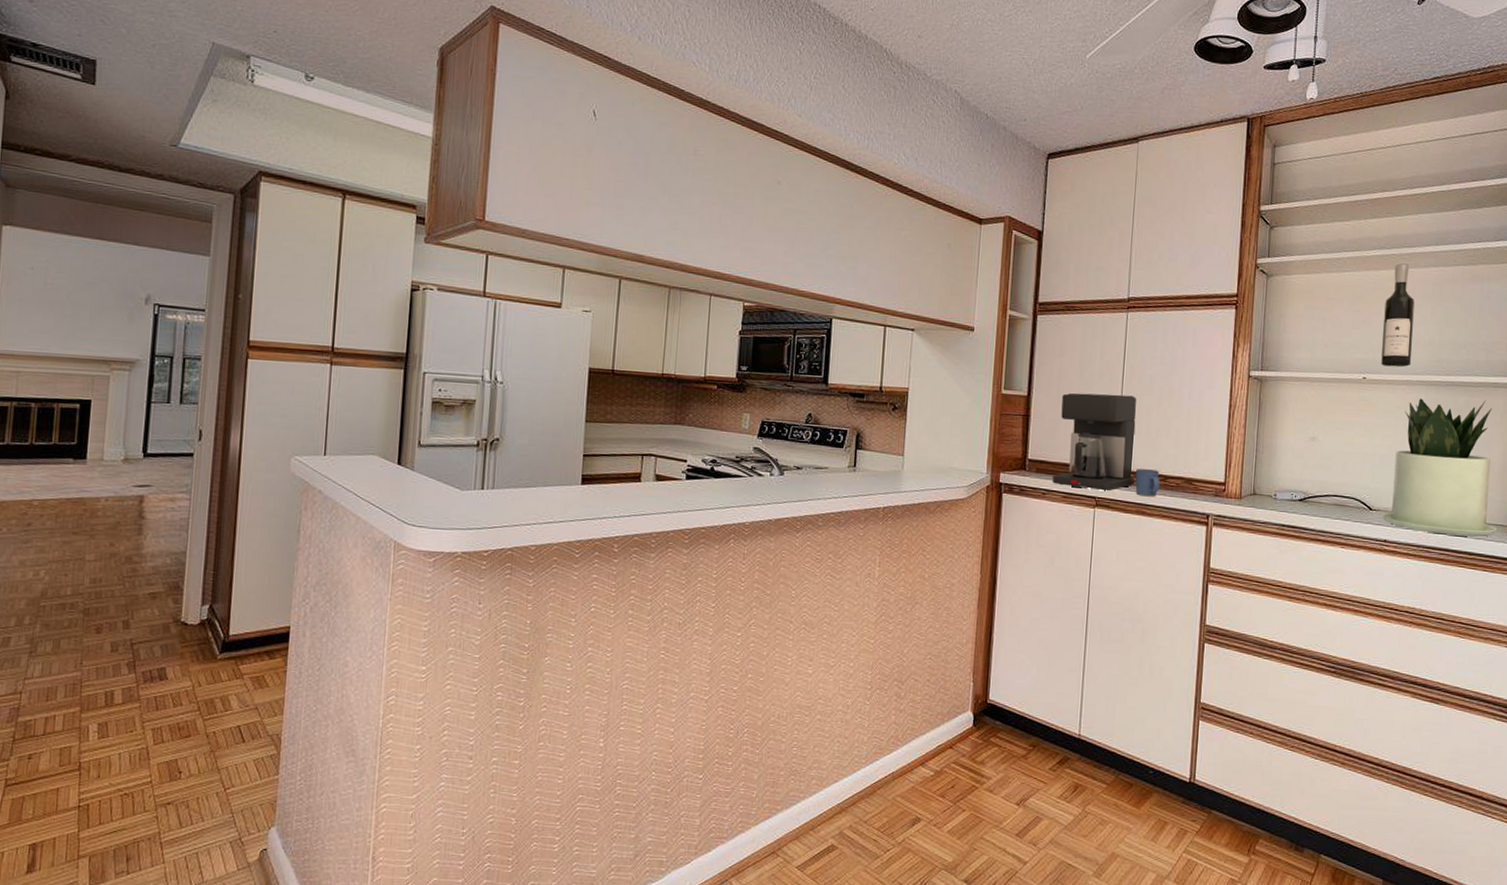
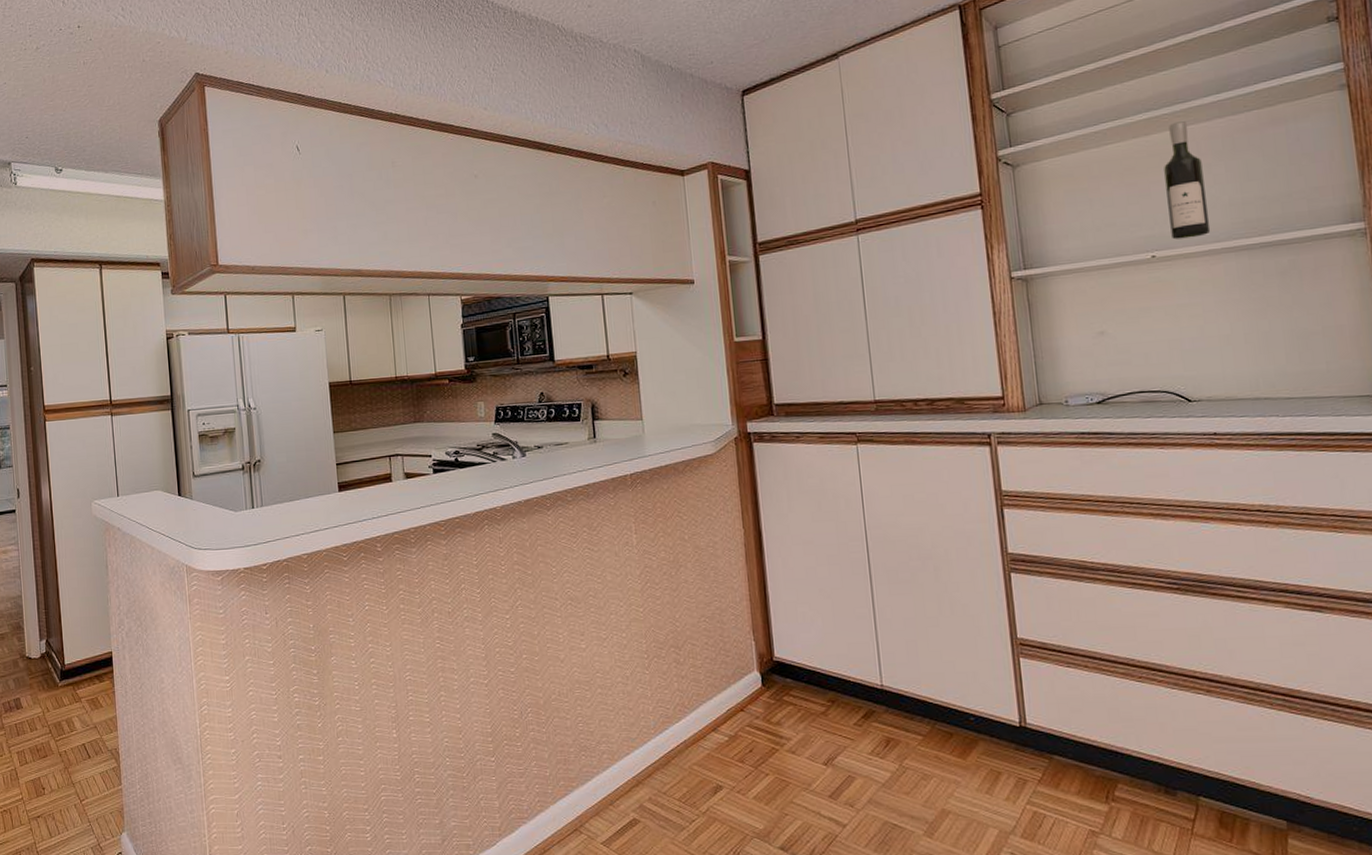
coffee maker: present [1052,393,1137,492] -> none [800,320,897,426]
mug: present [1135,469,1161,497] -> none [896,394,928,425]
planter: present [1382,398,1498,537] -> none [1205,255,1364,418]

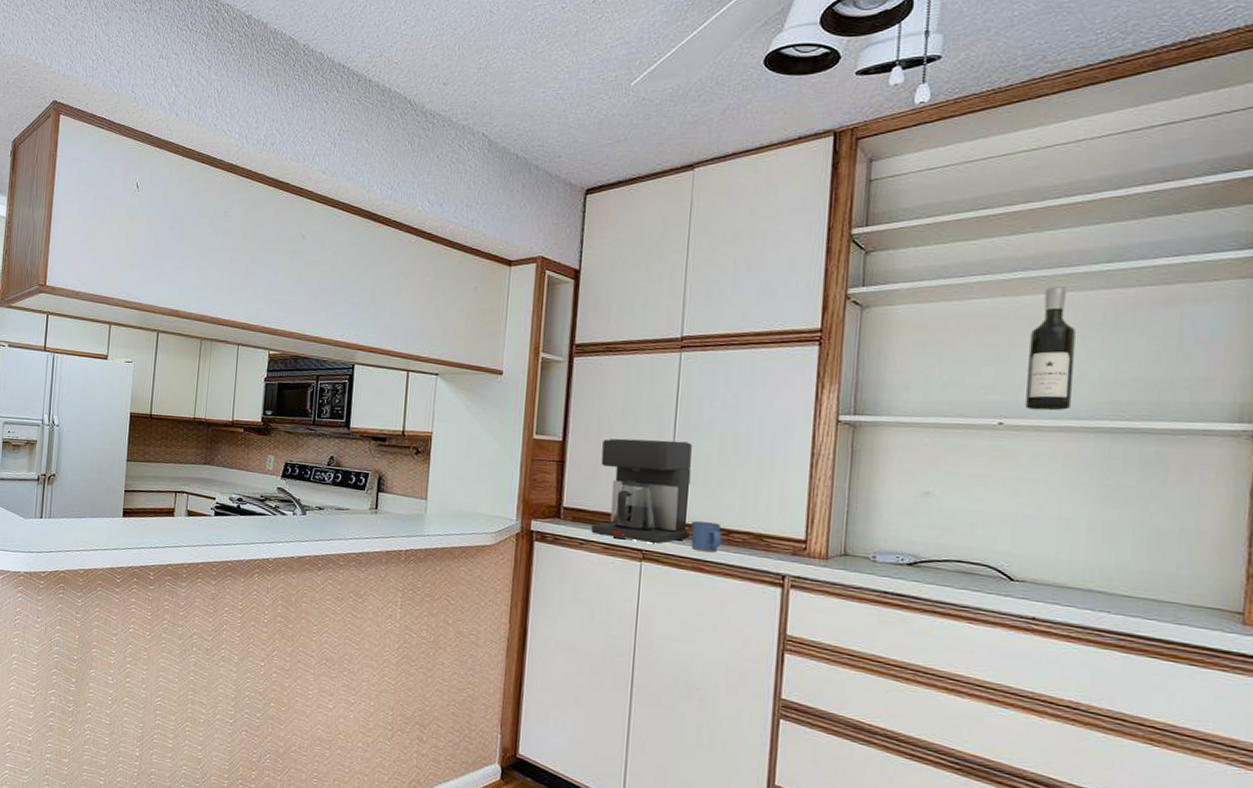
coffee maker: none [800,320,897,426] -> present [591,438,692,545]
mug: none [896,394,928,425] -> present [690,521,723,553]

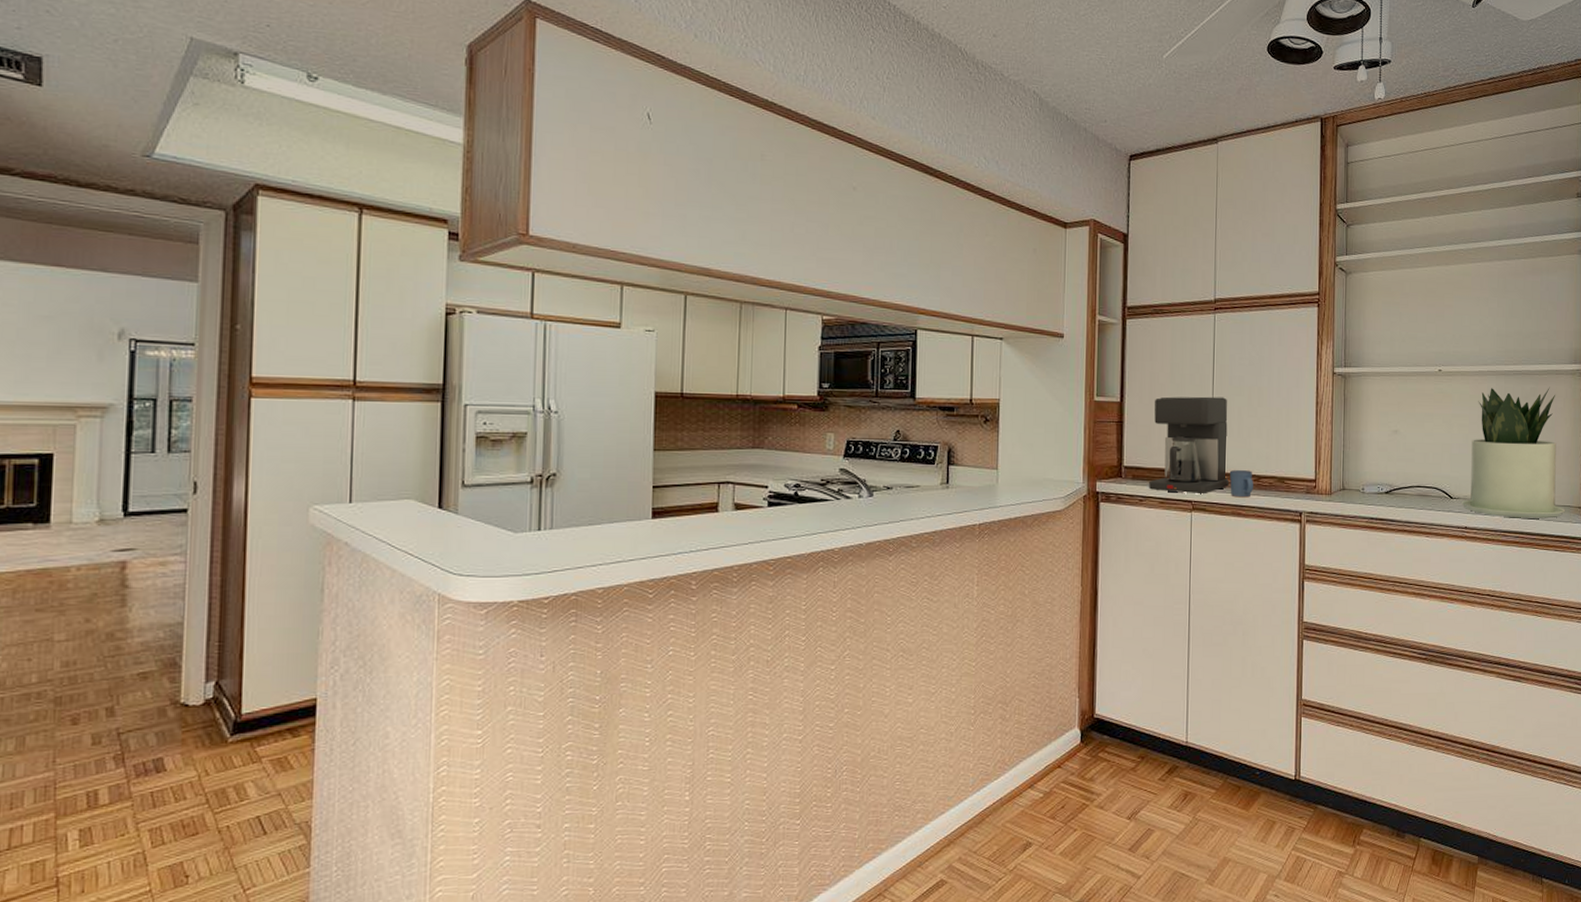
bottle: present [1025,286,1076,411] -> none [1454,258,1483,359]
planter: none [1028,448,1213,622] -> present [1462,387,1566,519]

